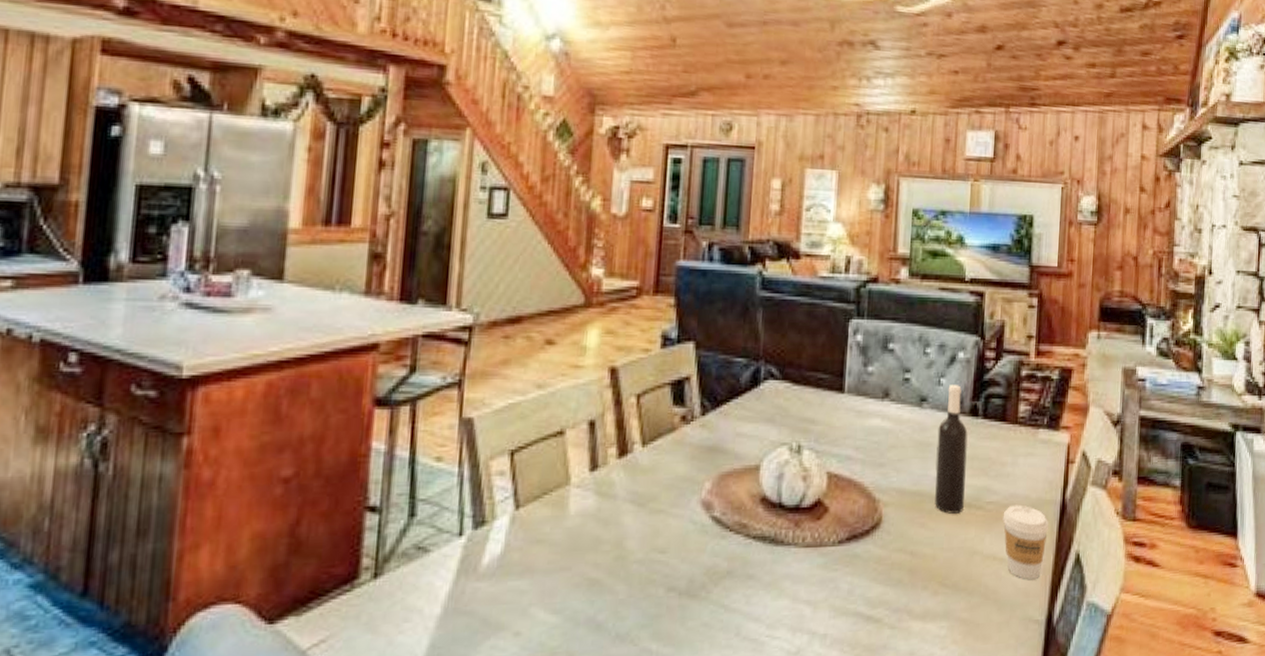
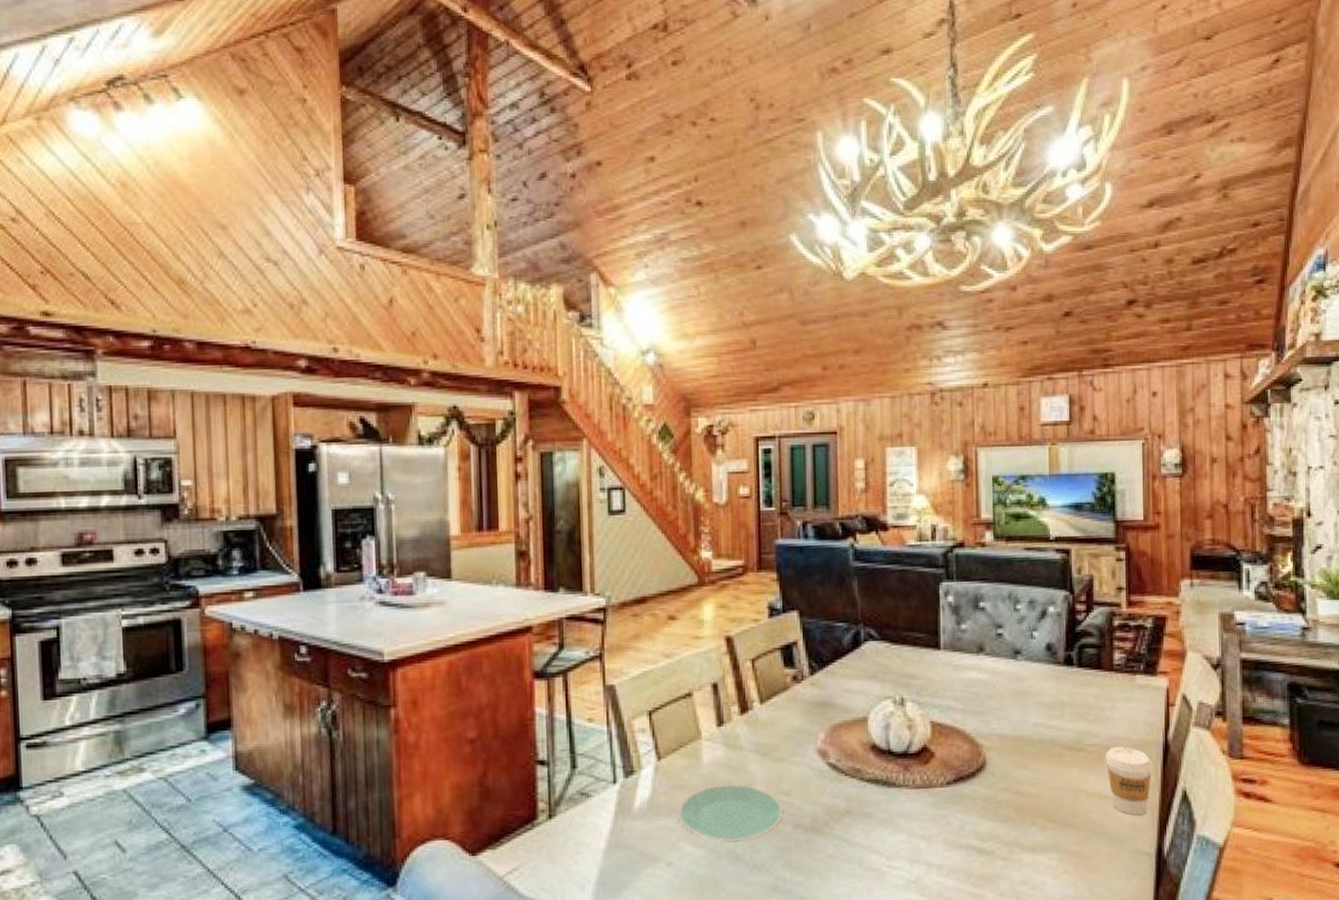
plate: none [533,539,657,608] -> present [678,784,783,842]
wine bottle: present [935,385,968,514] -> none [1034,637,1065,756]

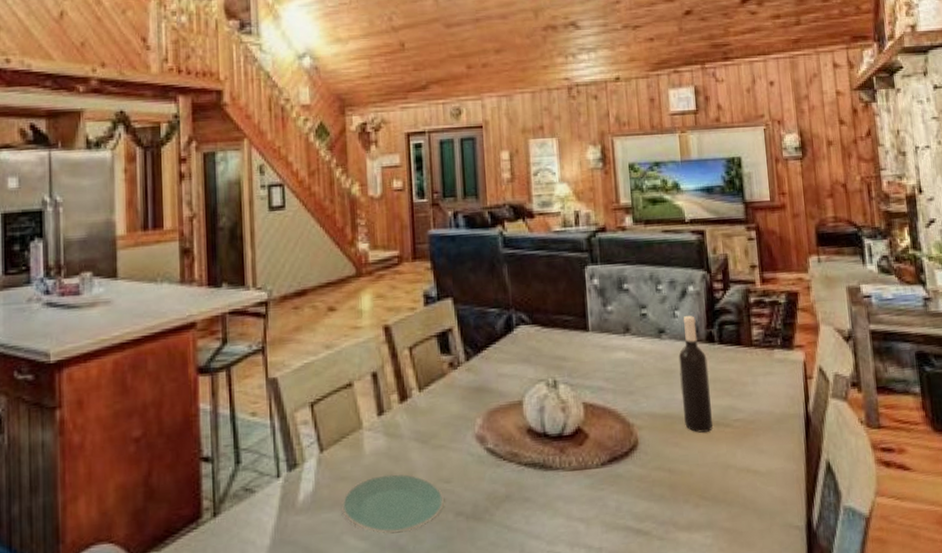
wine bottle: none [1034,637,1065,756] -> present [678,316,713,433]
coffee cup: present [1105,746,1153,816] -> none [751,420,797,489]

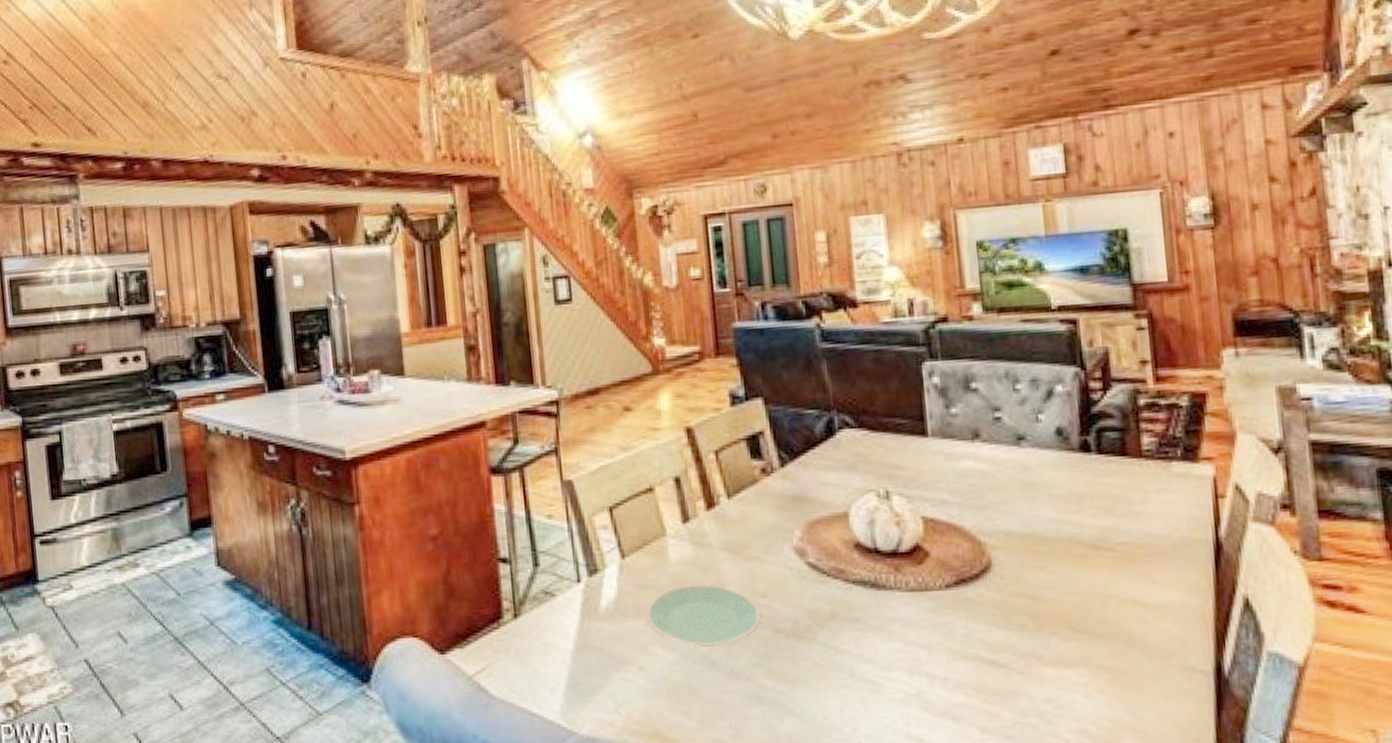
wine bottle: present [678,316,713,433] -> none [1043,420,1088,556]

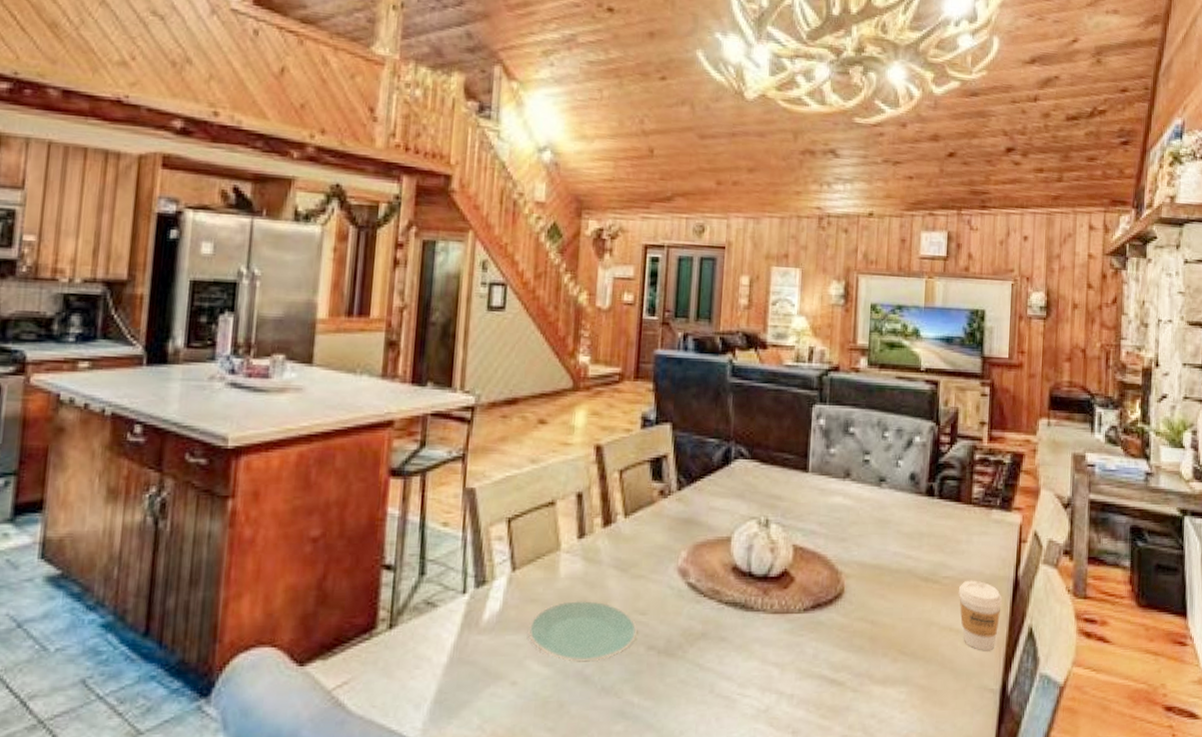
coffee cup: none [1139,545,1203,627] -> present [958,580,1003,651]

